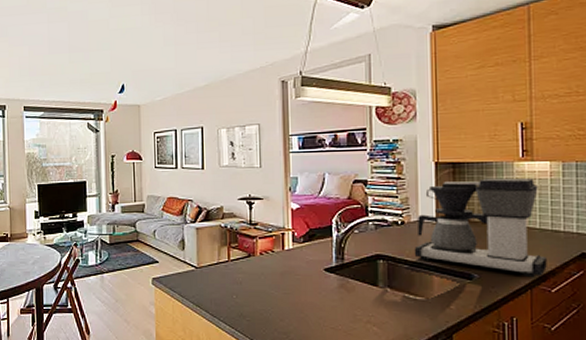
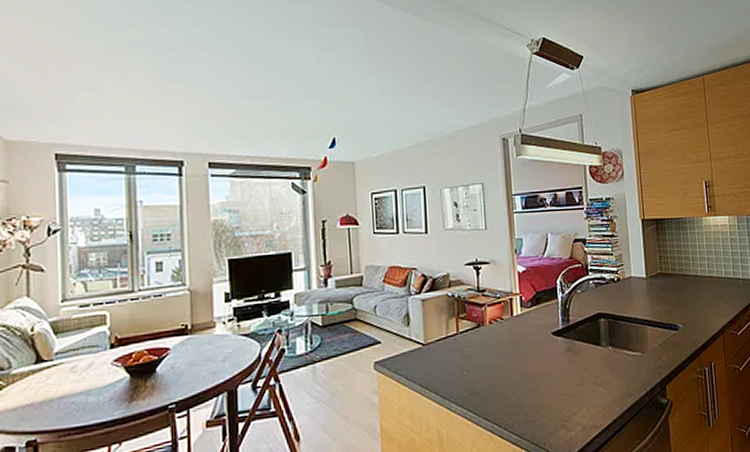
coffee maker: present [414,178,547,278] -> none [629,232,733,324]

